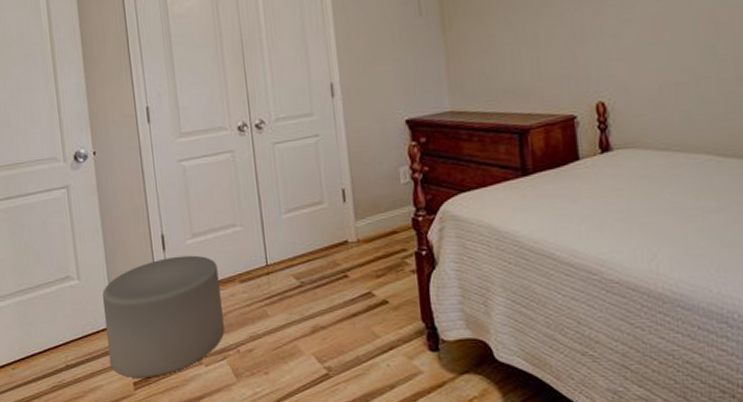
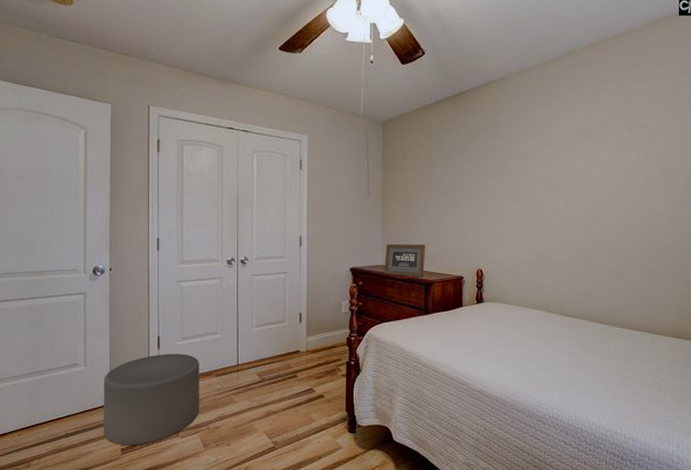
picture frame: none [453,74,516,125] -> present [384,243,426,278]

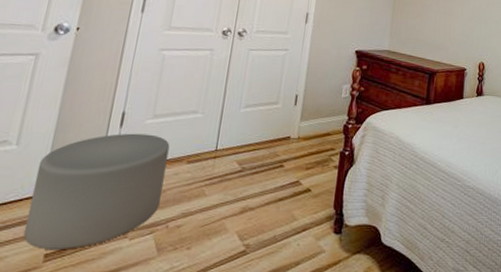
picture frame: present [384,243,426,278] -> none [389,29,433,66]

